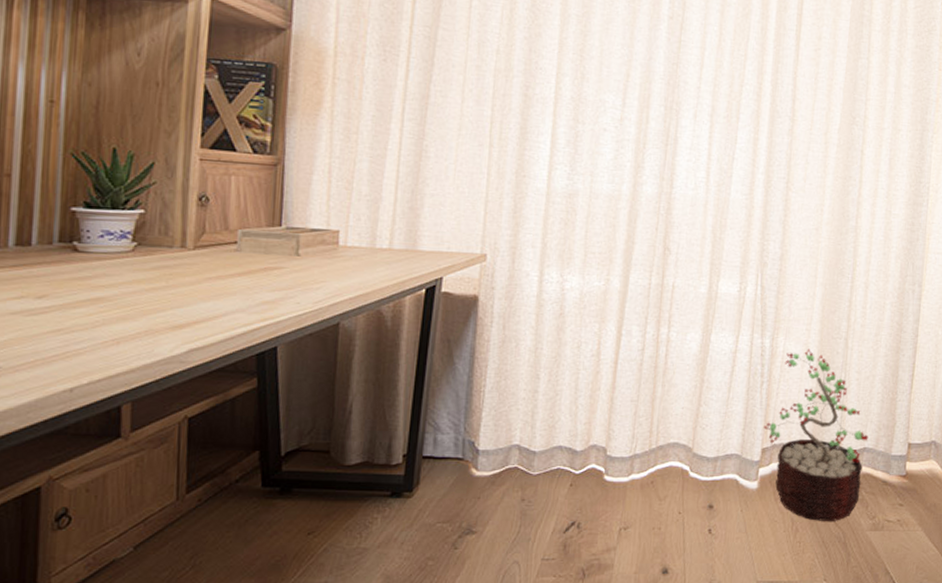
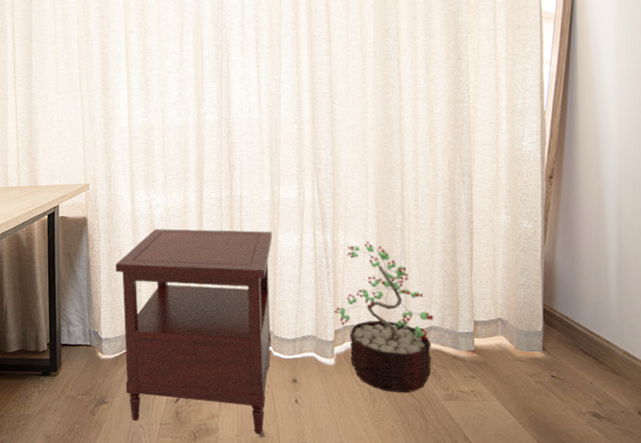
side table: none [502,317,705,571] -> present [115,229,272,435]

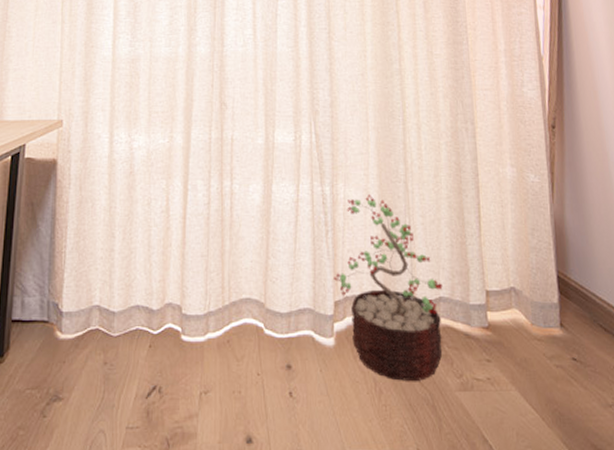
side table: present [115,229,272,435] -> none [86,175,266,440]

